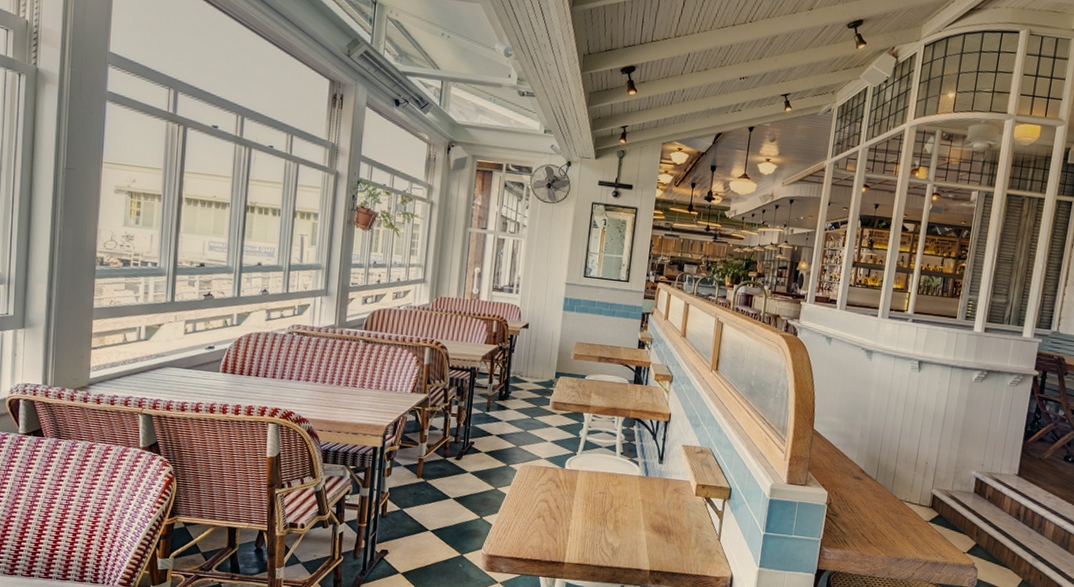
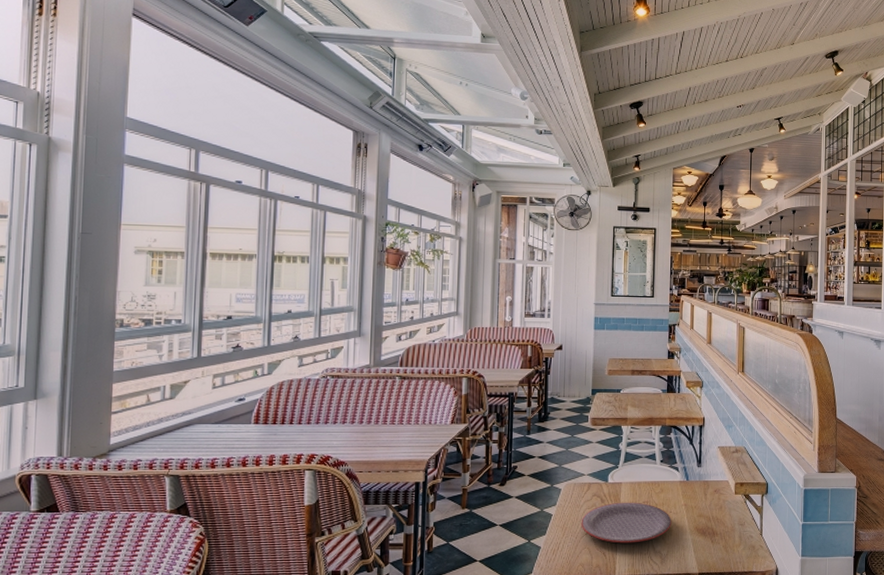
plate: none [534,489,627,532] -> present [581,502,672,543]

